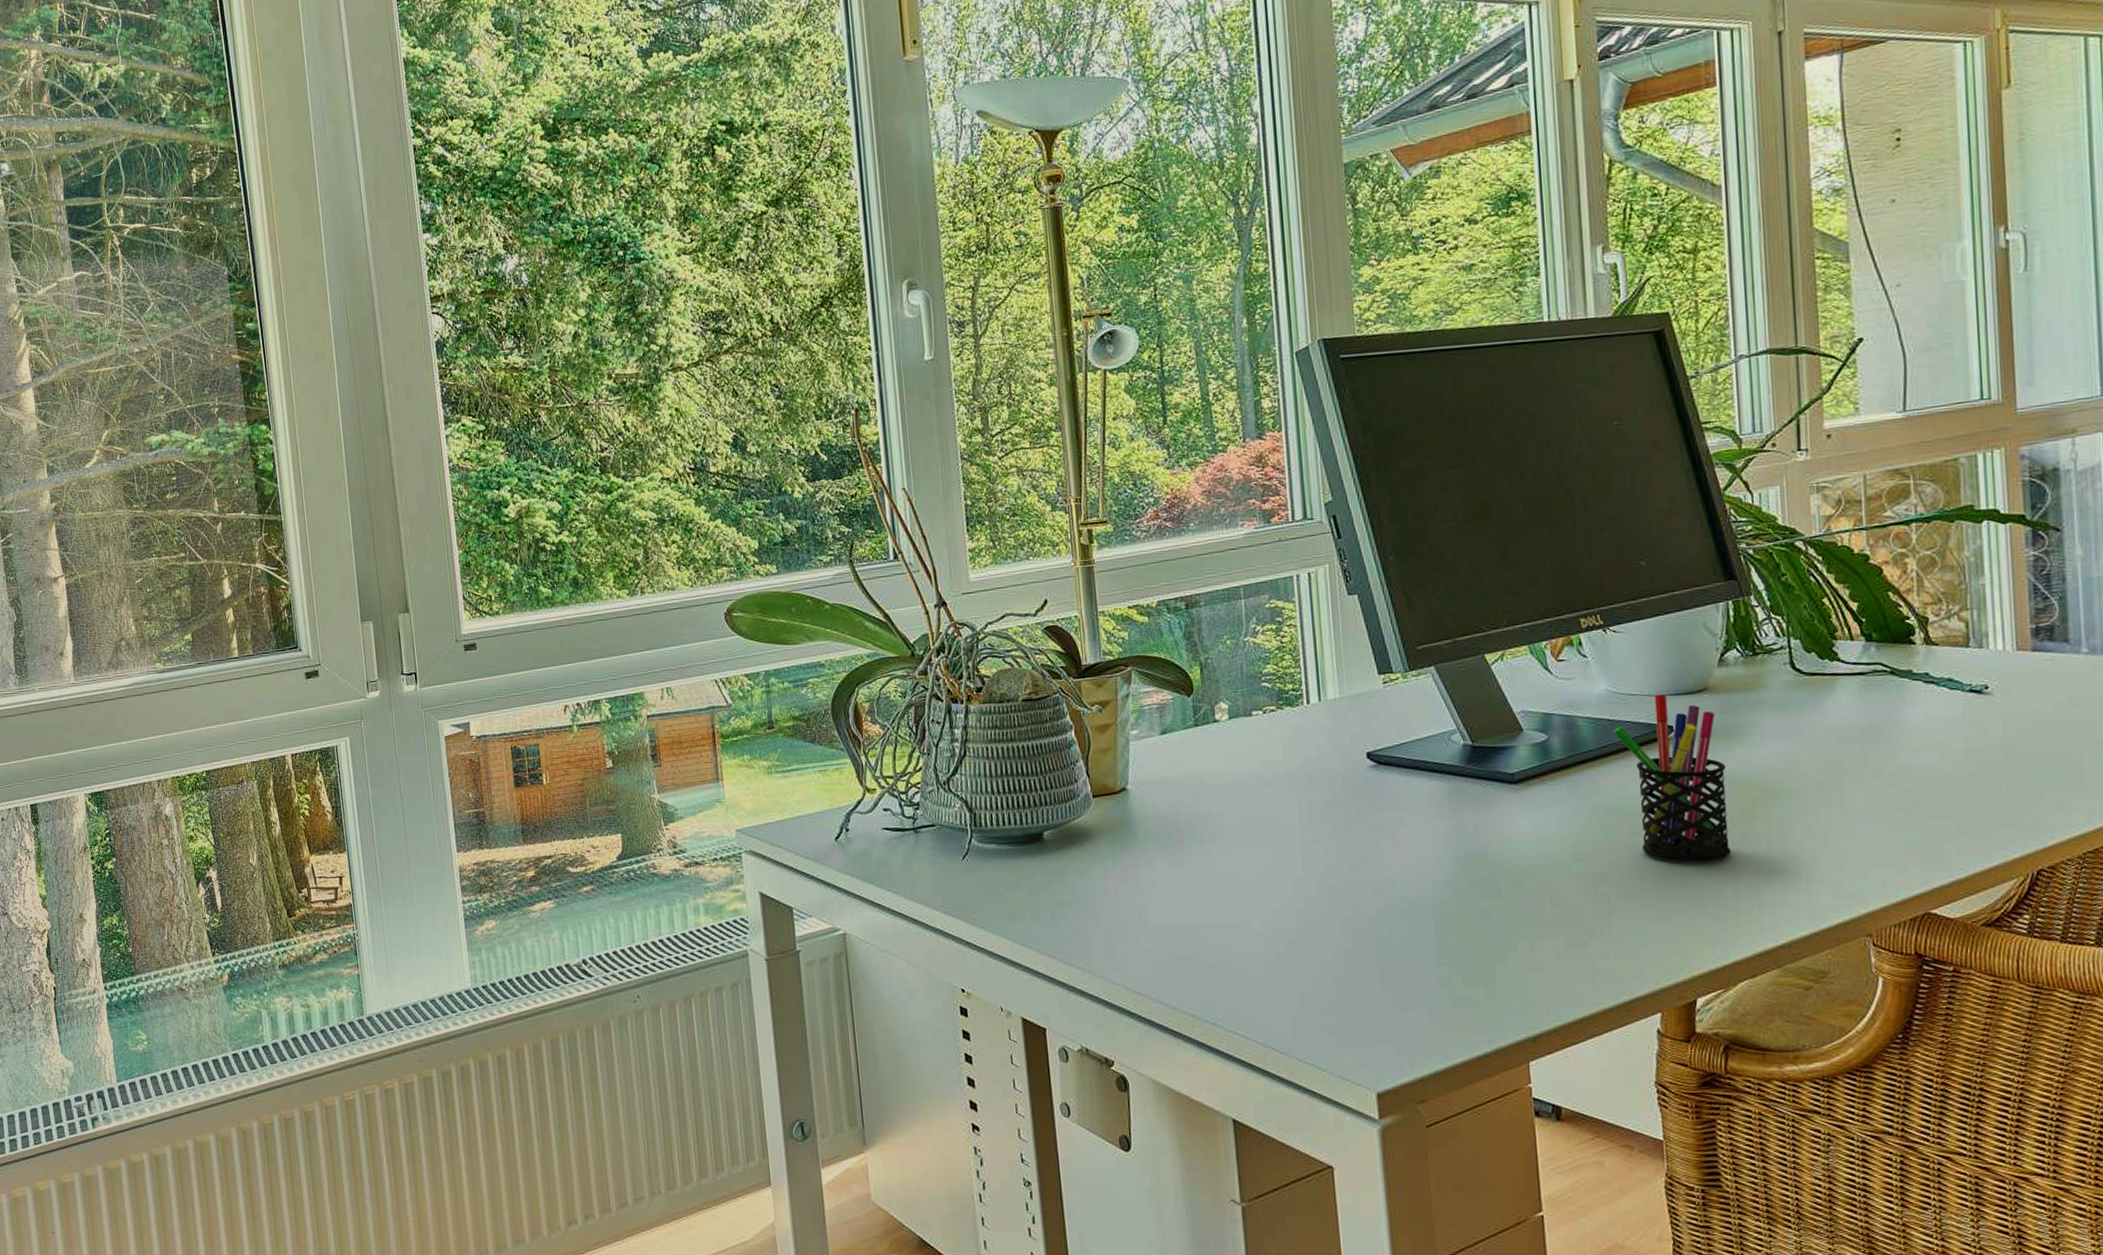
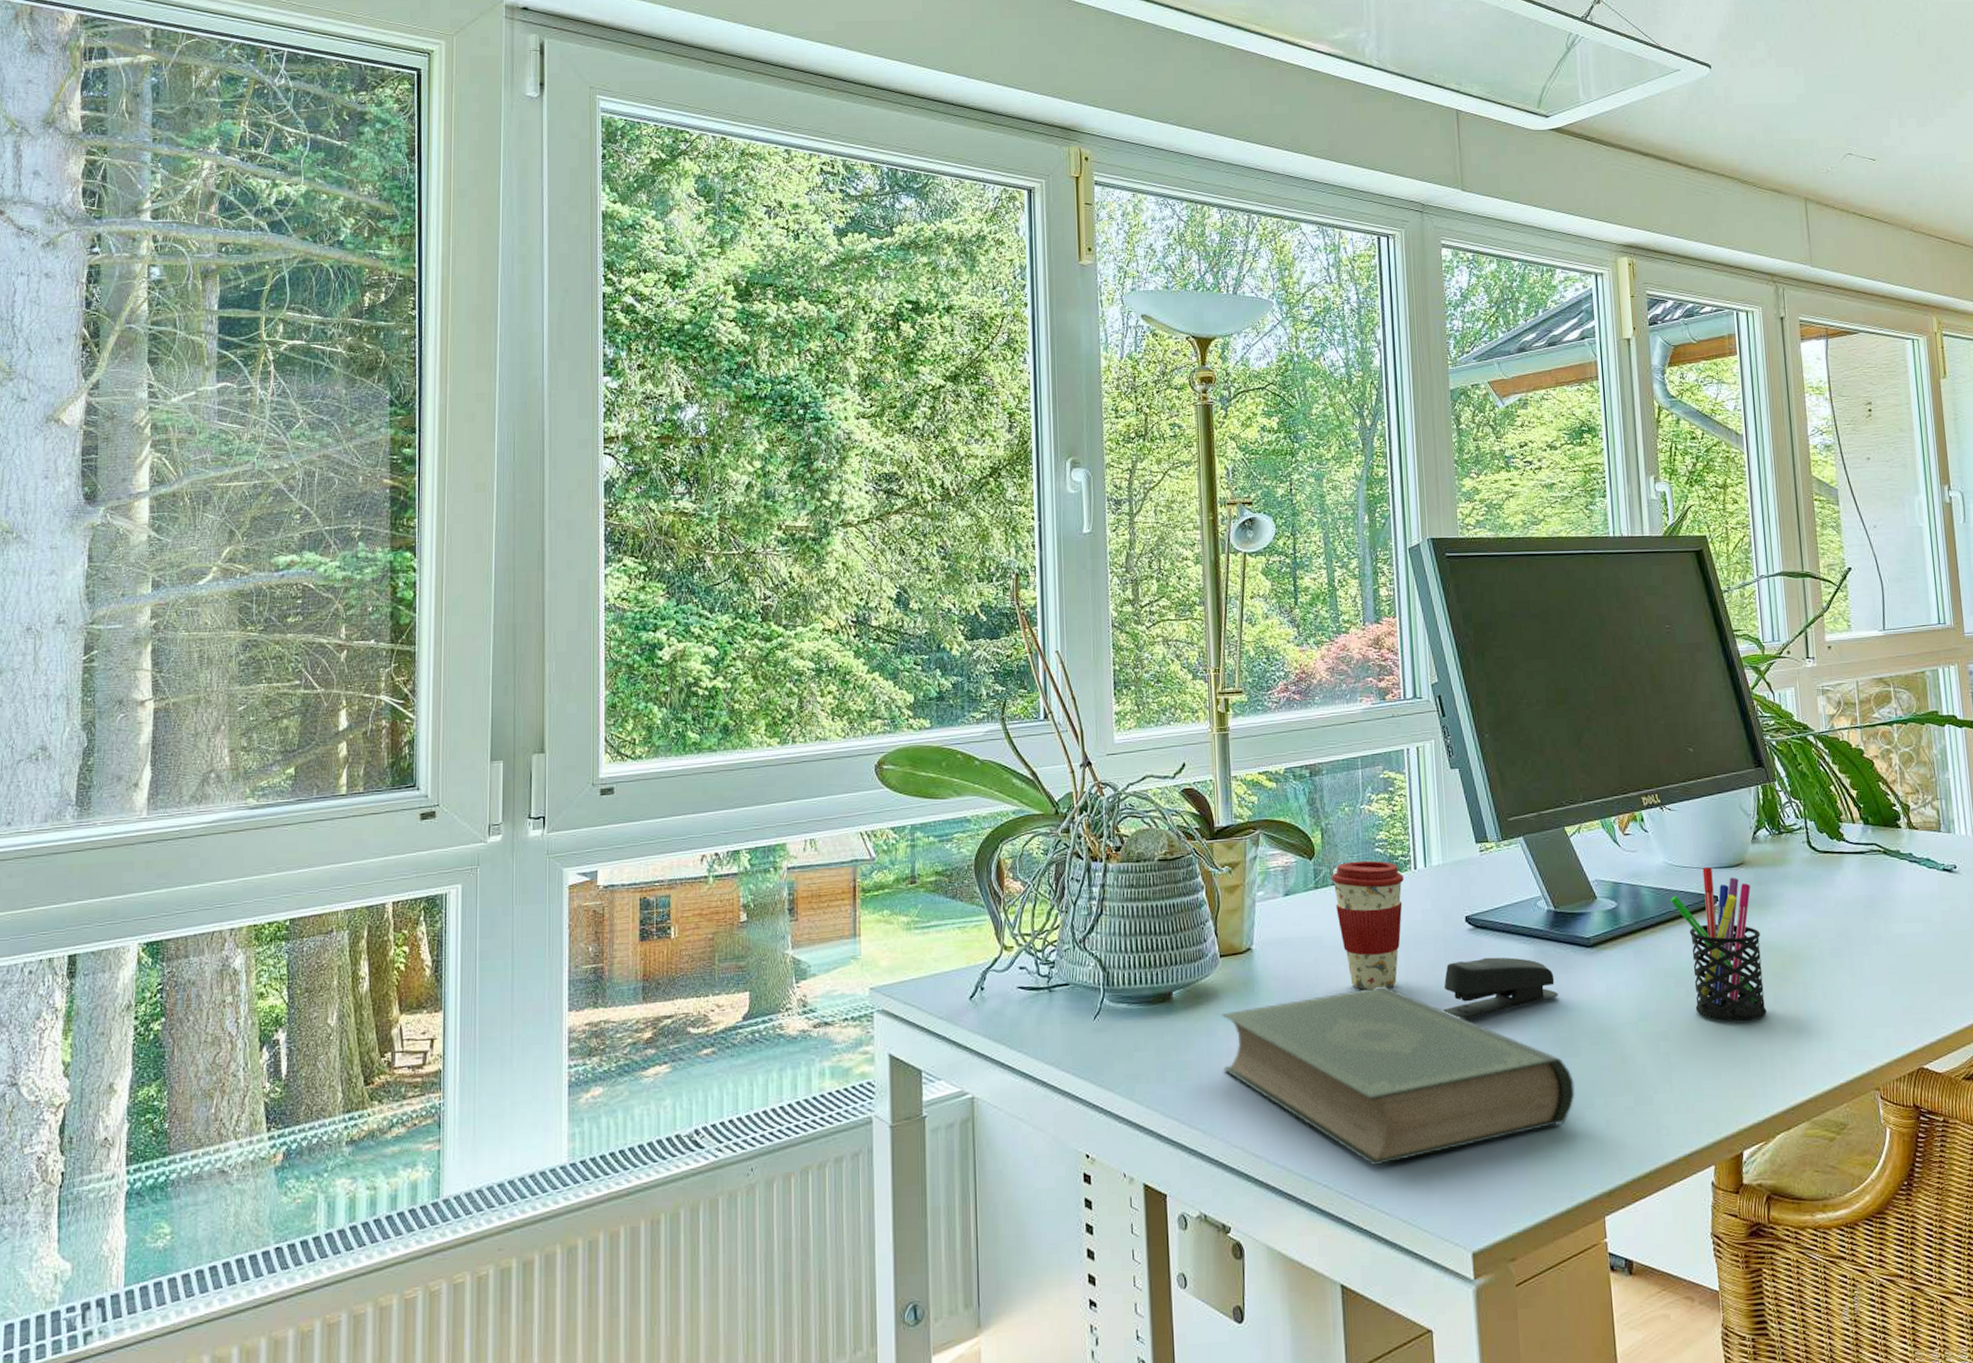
book: none [1096,825,1495,1006] -> present [1221,986,1575,1166]
coffee cup: none [1212,695,1295,829] -> present [1331,860,1404,990]
stapler: none [1341,794,1477,859] -> present [1443,957,1559,1019]

